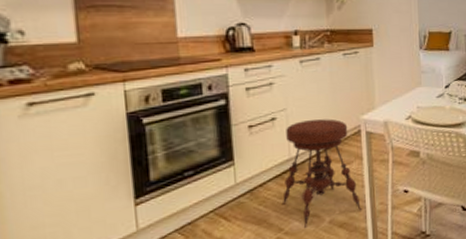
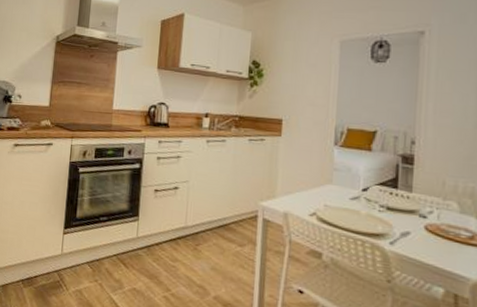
stool: present [281,119,362,228] -> none [172,194,249,297]

